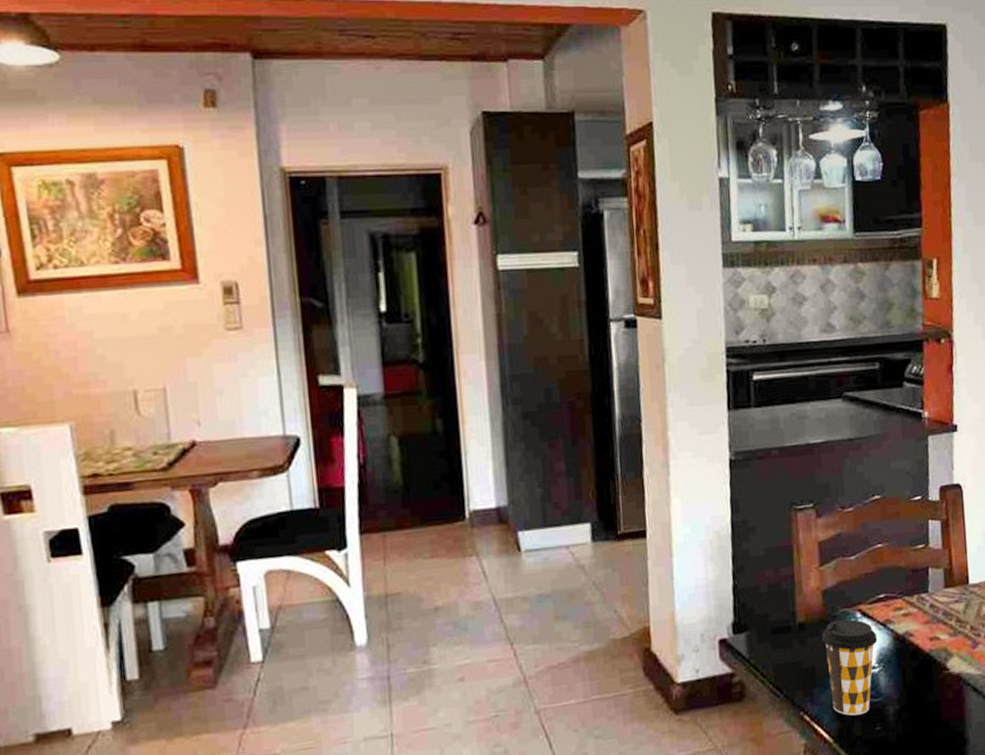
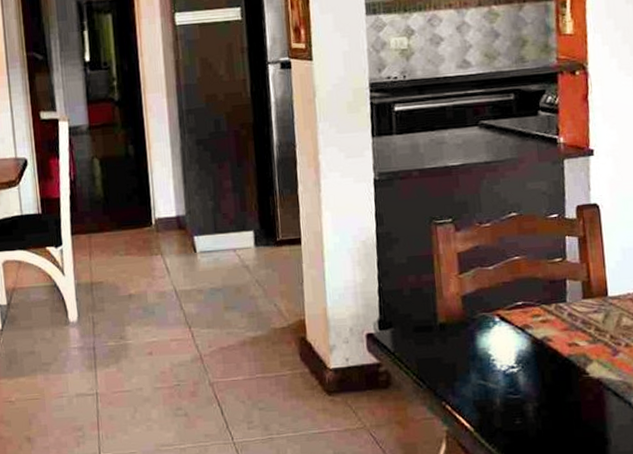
coffee cup: present [821,619,878,716] -> none [461,322,516,409]

